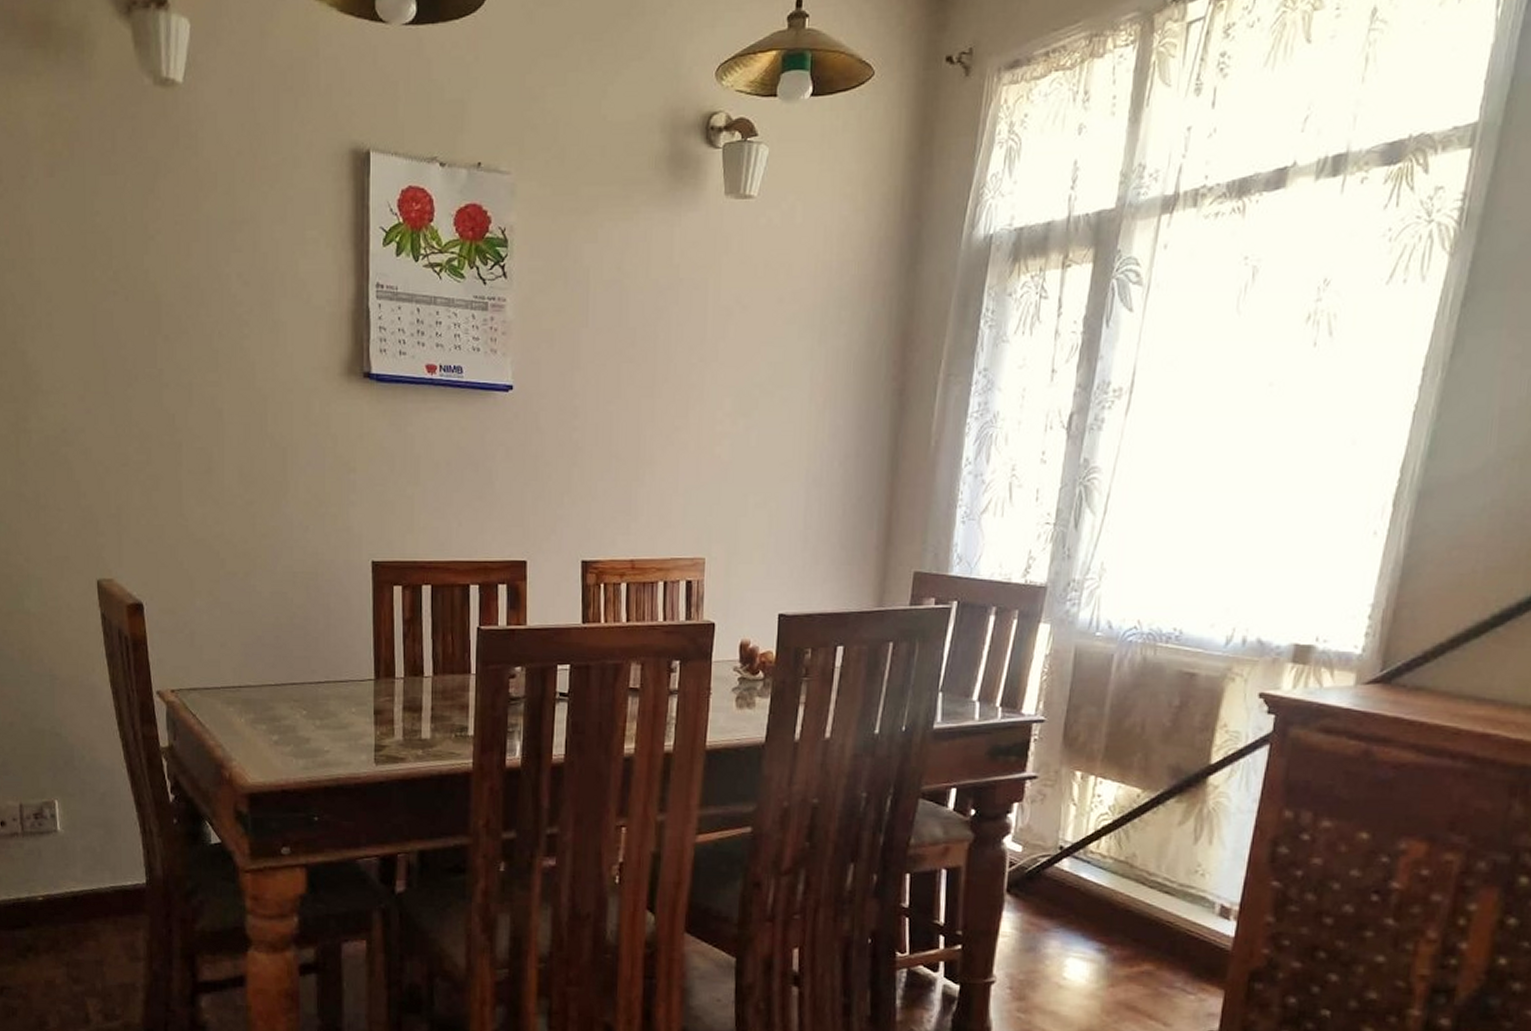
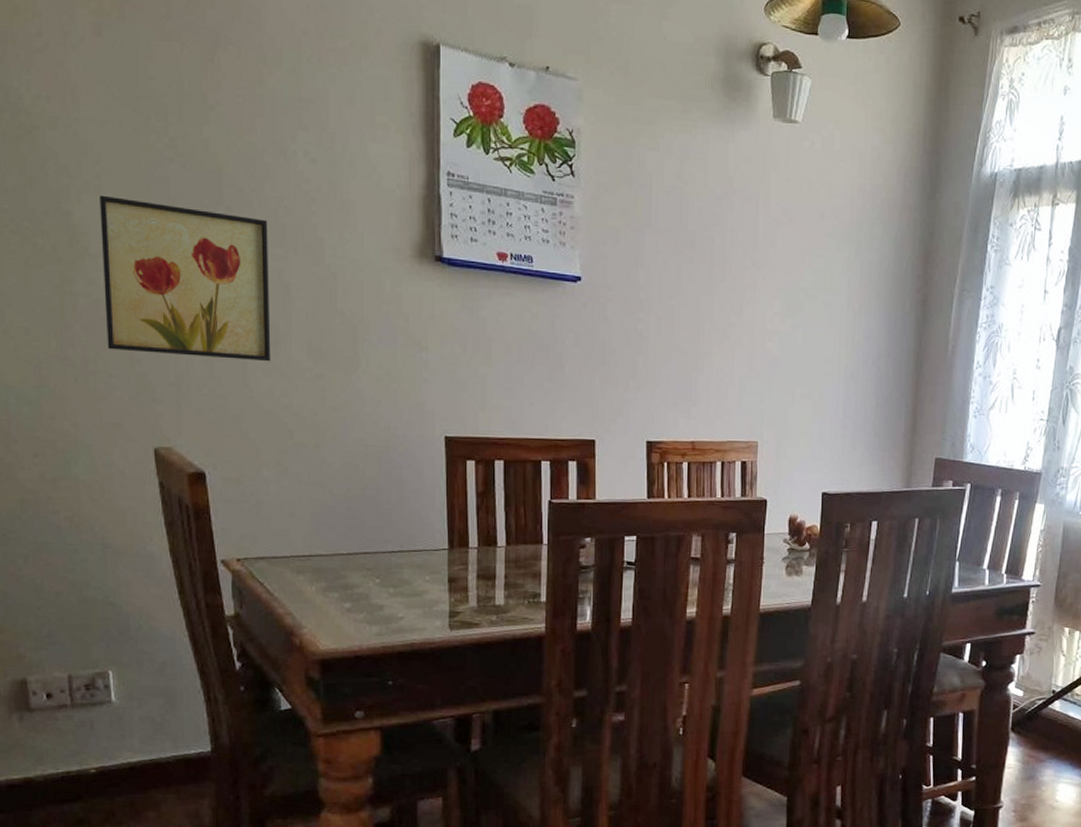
wall art: none [51,332,205,490] -> present [100,195,271,362]

